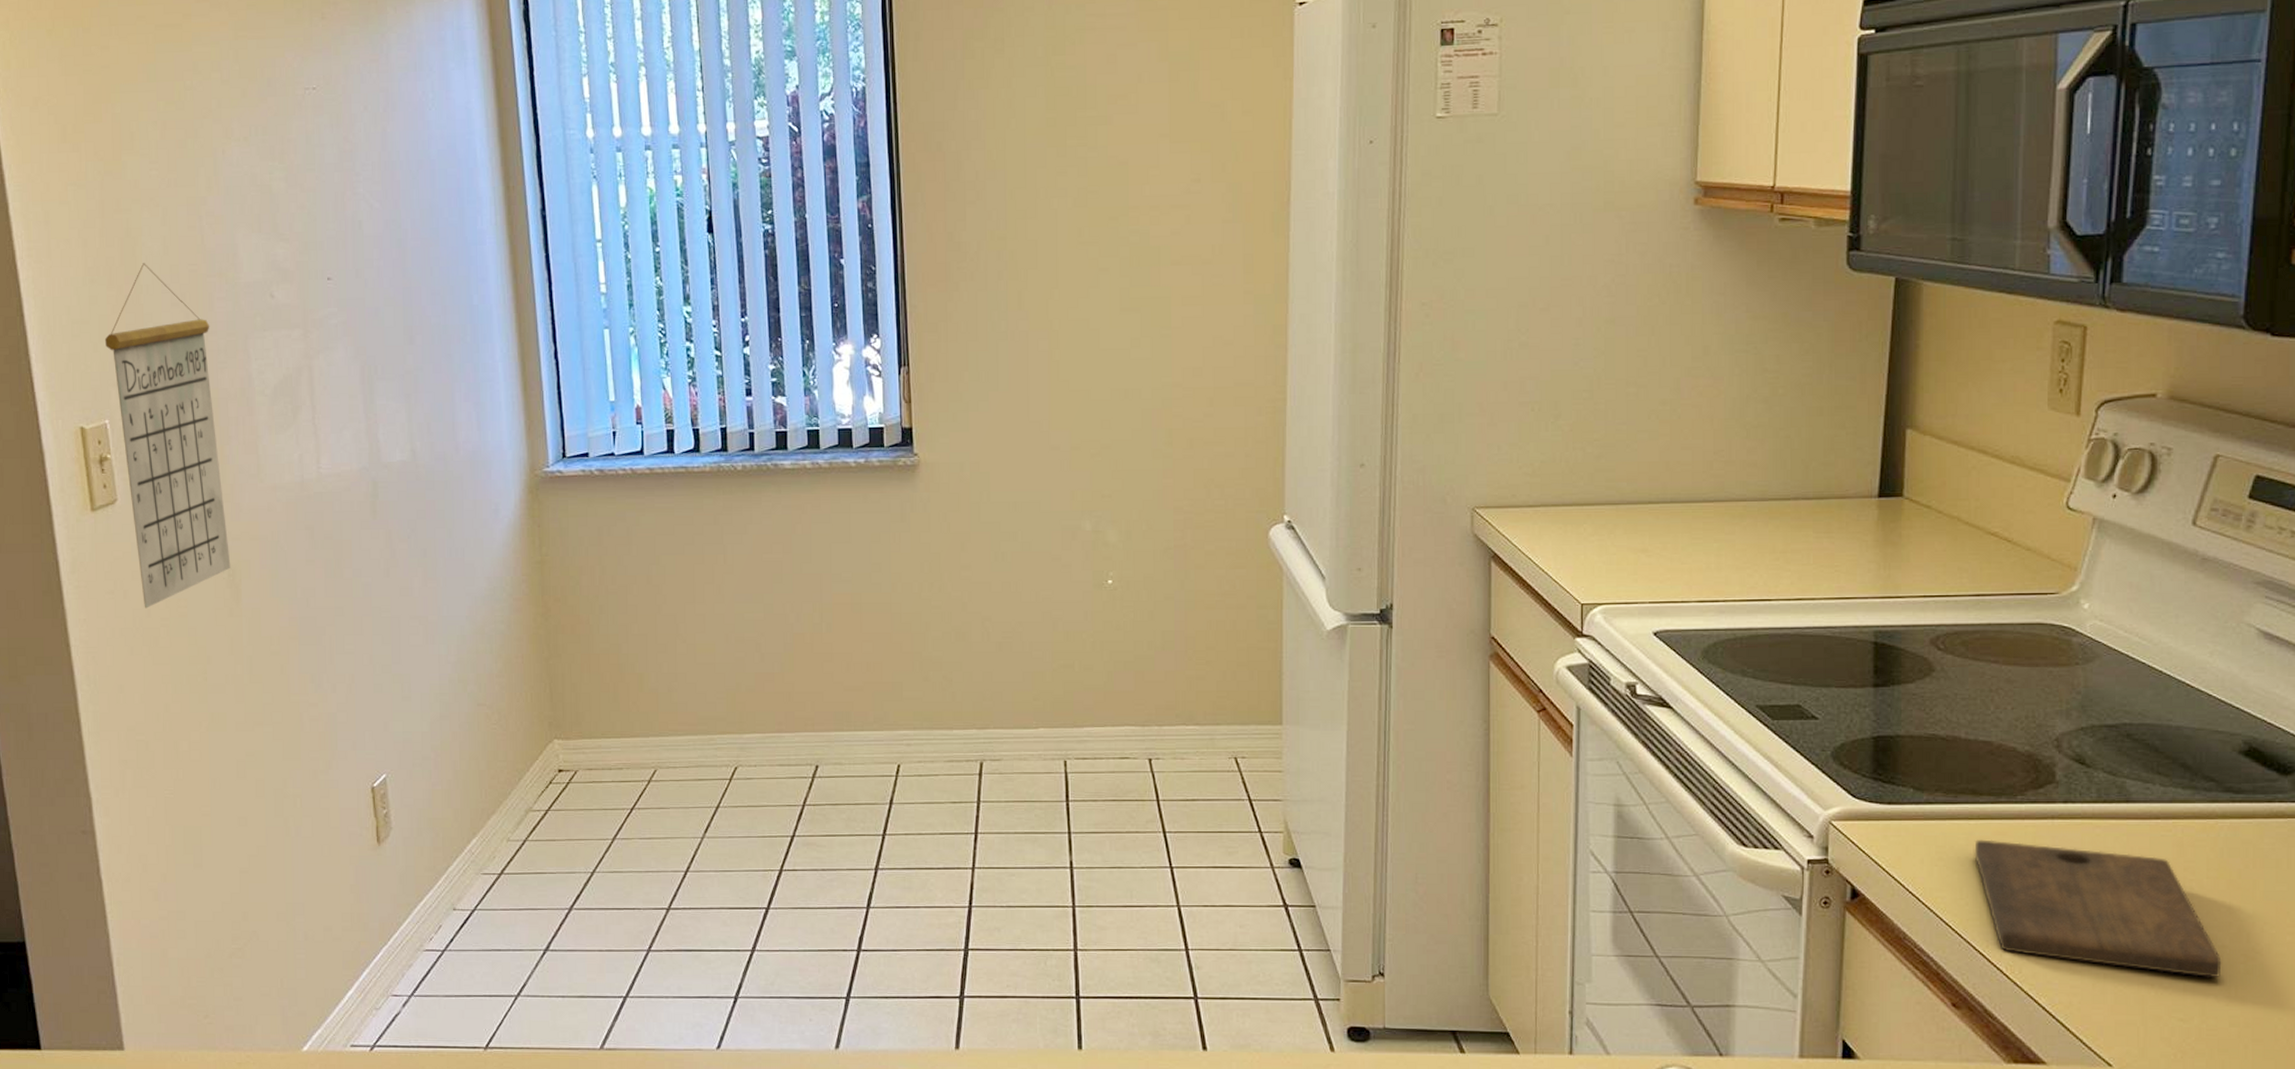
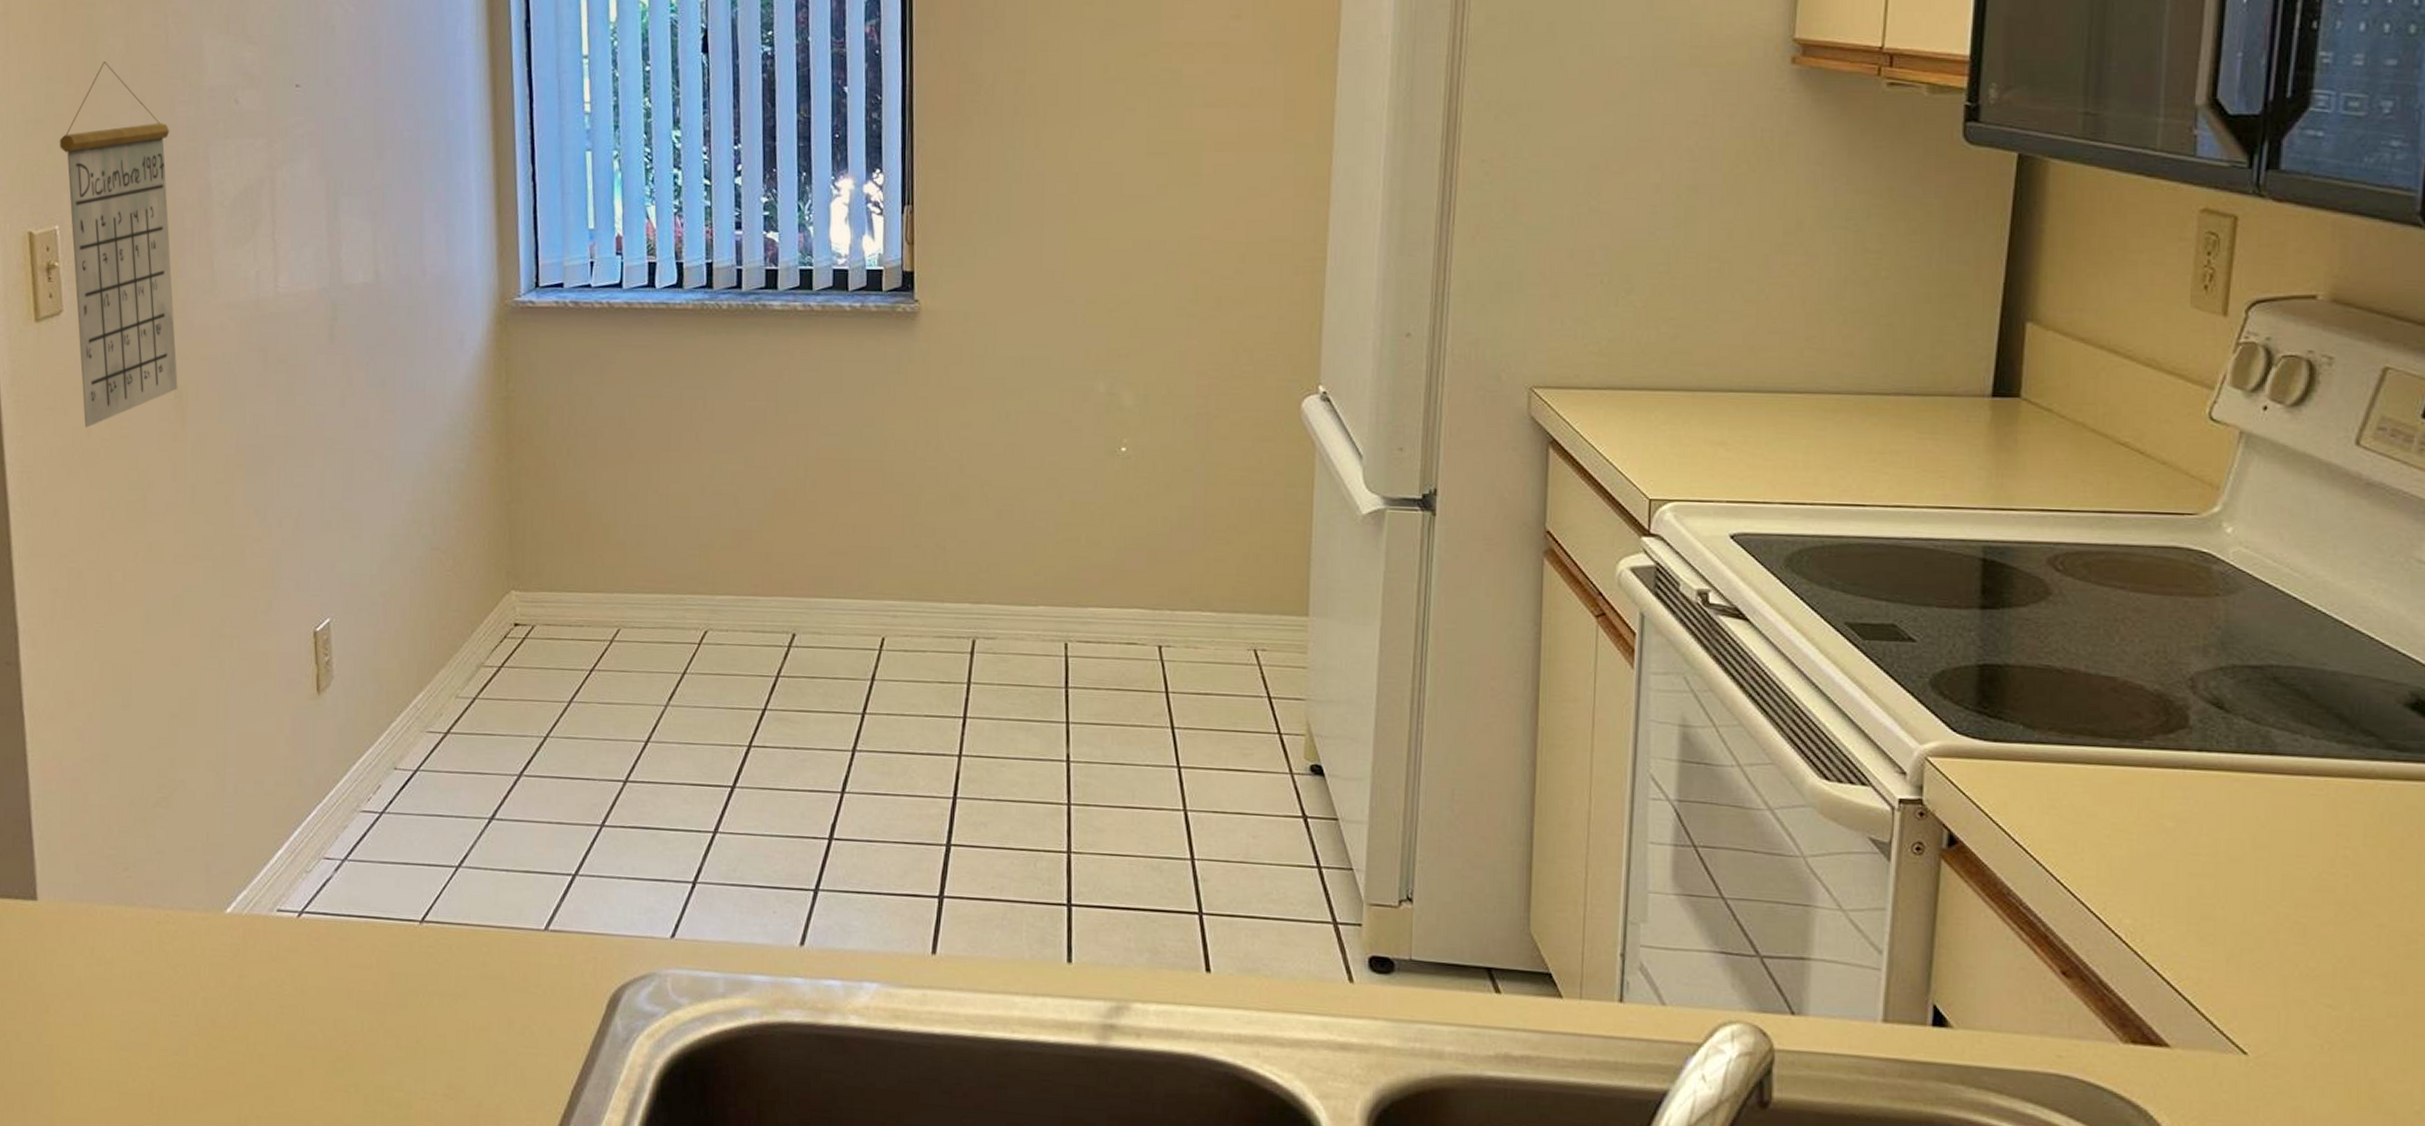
cutting board: present [1974,839,2222,977] -> none [2092,787,2379,960]

